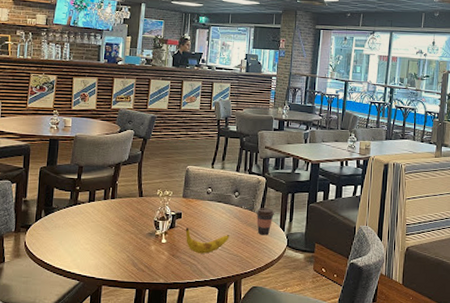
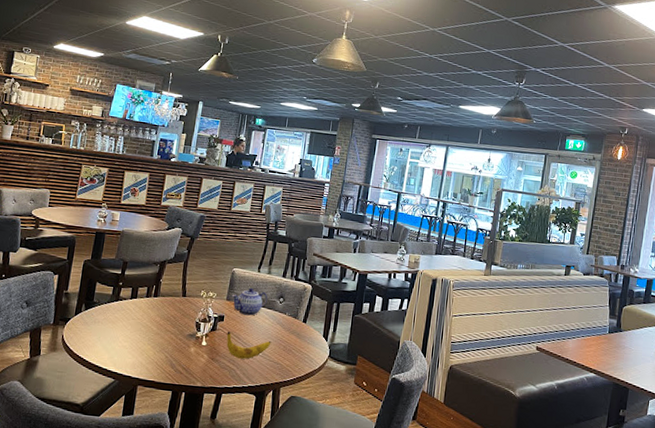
teapot: none [187,184,223,211] -> present [231,287,268,316]
coffee cup: present [256,208,275,235] -> none [299,315,319,344]

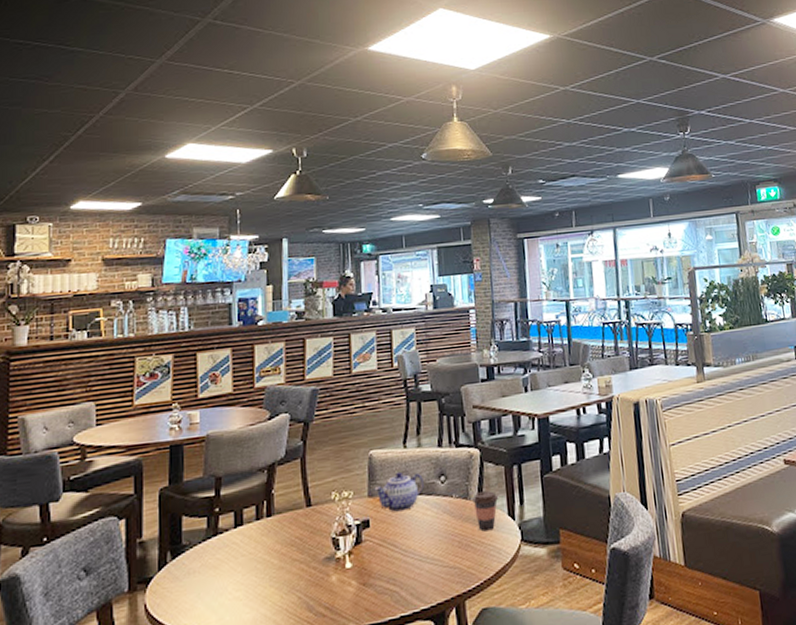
banana: present [226,331,271,359] -> none [377,539,441,575]
coffee cup: none [299,315,319,344] -> present [472,491,499,532]

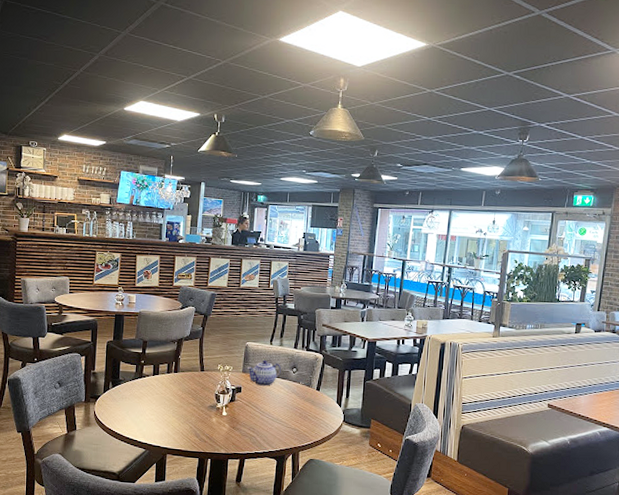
coffee cup: present [472,491,499,532] -> none [313,384,332,411]

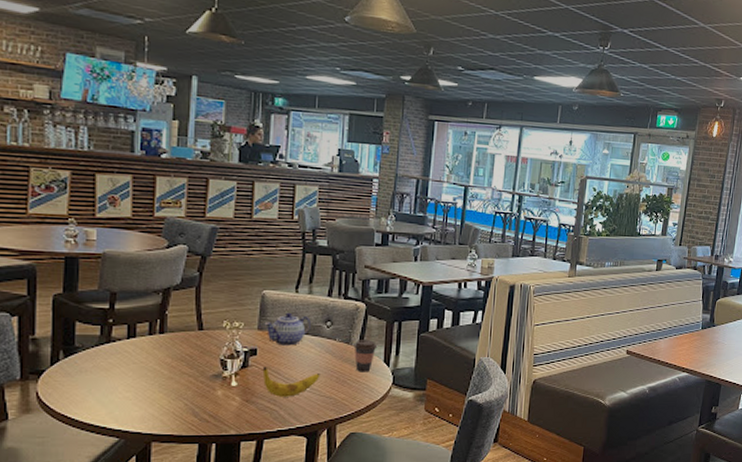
banana: none [245,401,288,427] -> present [262,366,320,397]
coffee cup: none [313,384,332,411] -> present [353,340,378,372]

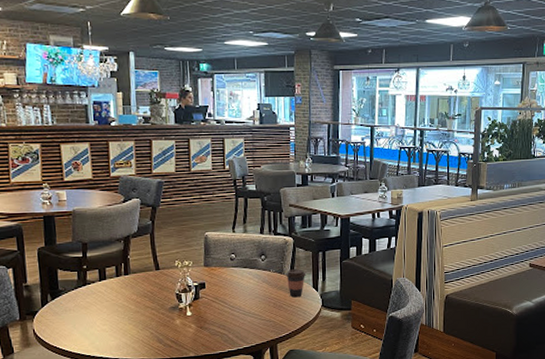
banana: present [262,366,320,397] -> none [211,297,260,323]
teapot: present [264,312,311,346] -> none [209,250,248,279]

